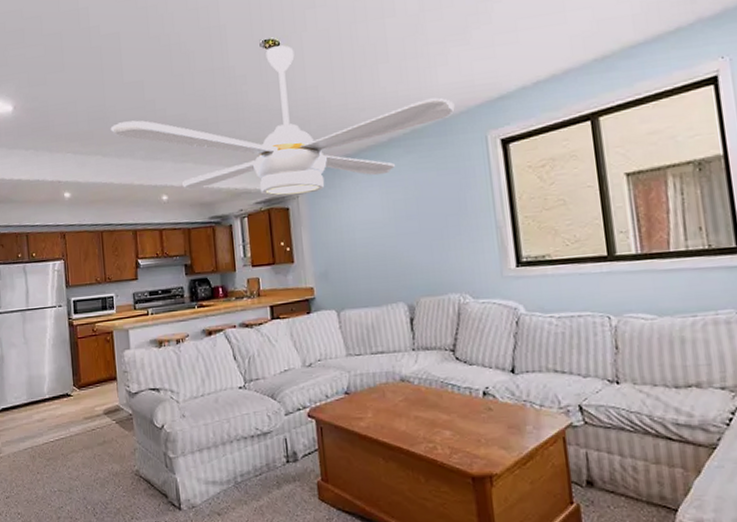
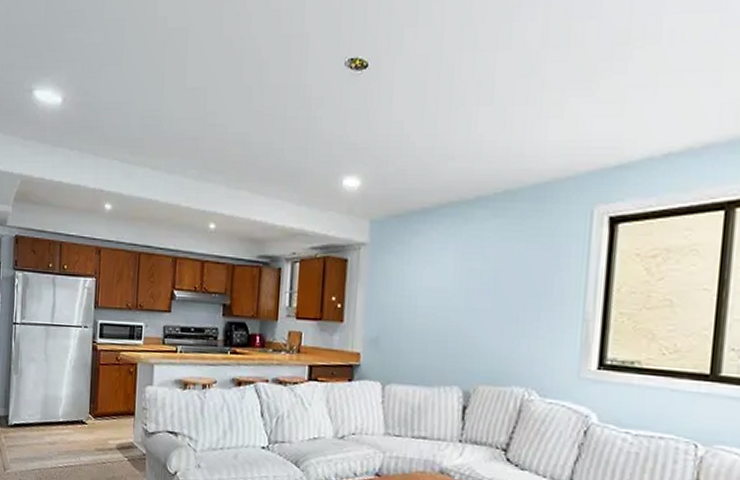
ceiling fan: present [110,45,455,197] -> none [163,67,562,247]

